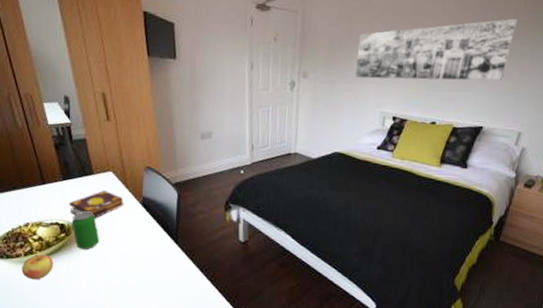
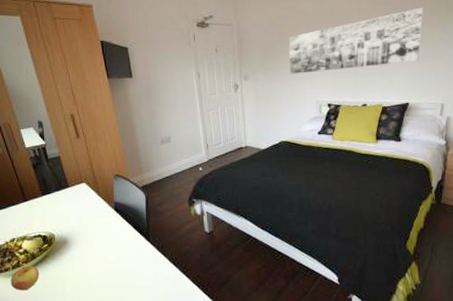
book: present [68,189,124,218] -> none [49,200,98,227]
beverage can: present [71,211,100,250] -> none [52,221,80,258]

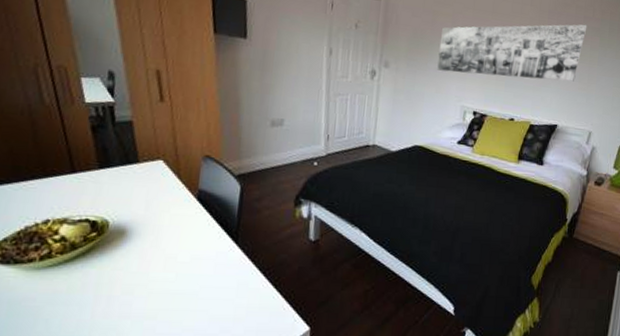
apple: present [10,265,40,291] -> none [34,258,79,290]

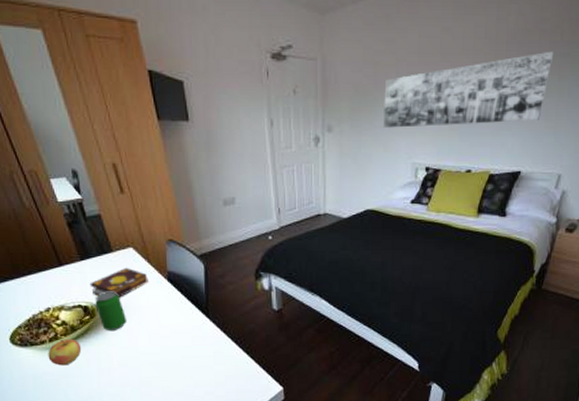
apple: none [34,258,79,290] -> present [48,339,82,366]
book: none [104,180,175,214] -> present [89,267,149,297]
beverage can: none [106,206,142,253] -> present [95,291,127,332]

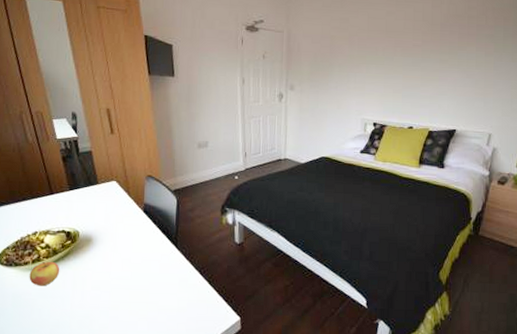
book: present [89,267,149,297] -> none [74,198,127,225]
beverage can: present [95,291,127,332] -> none [77,219,104,256]
wall art: present [383,51,554,128] -> none [338,32,481,89]

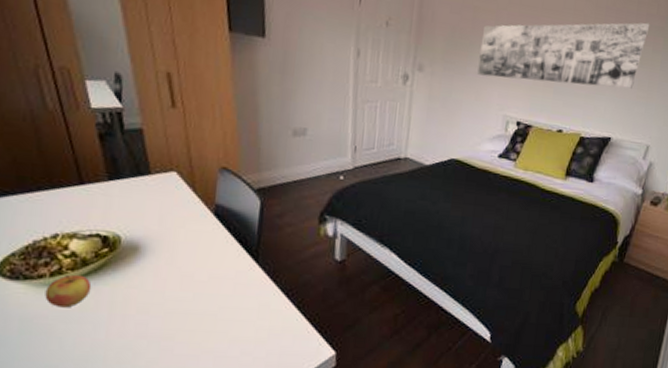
wall art: none [338,32,481,89] -> present [477,22,650,89]

